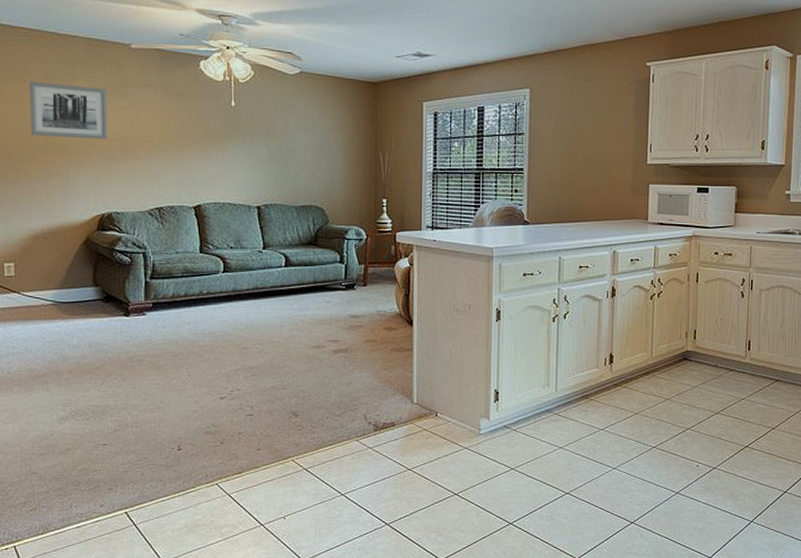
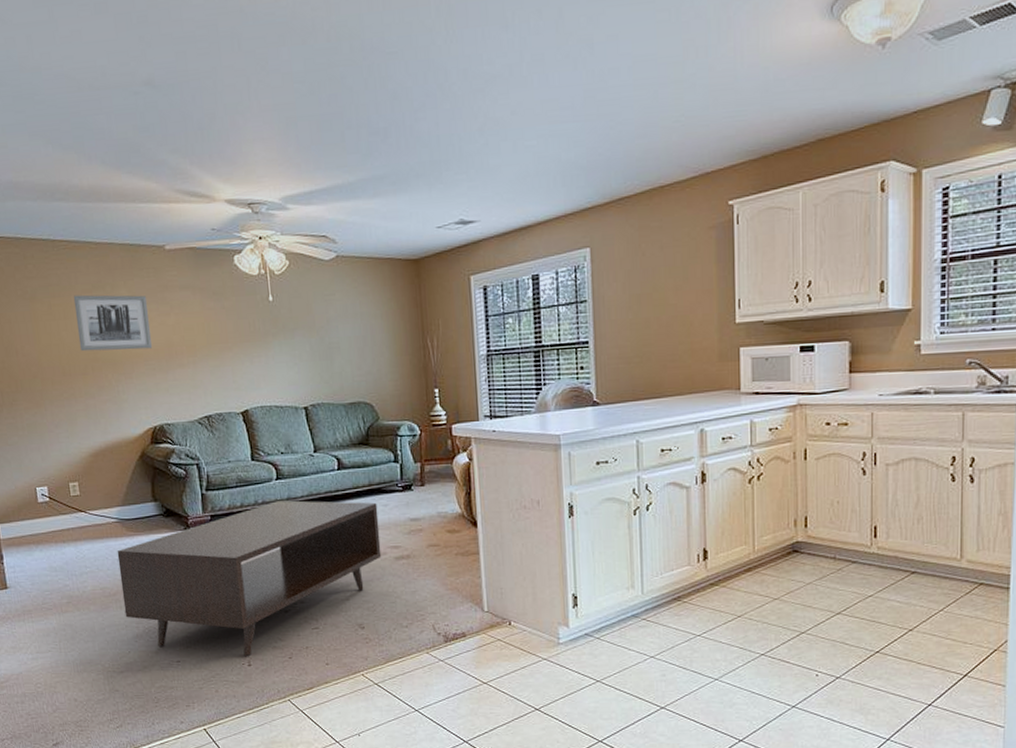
coffee table: none [49,293,321,441] -> present [117,500,382,657]

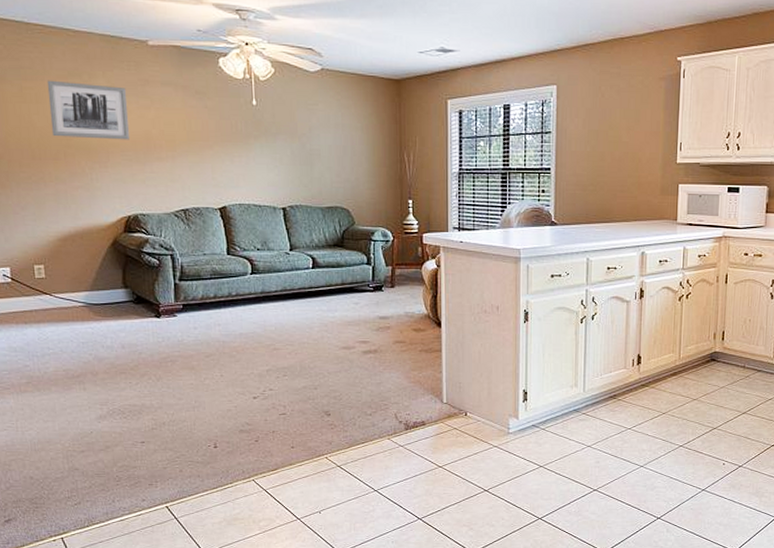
coffee table: present [117,500,382,657] -> none [82,294,350,439]

